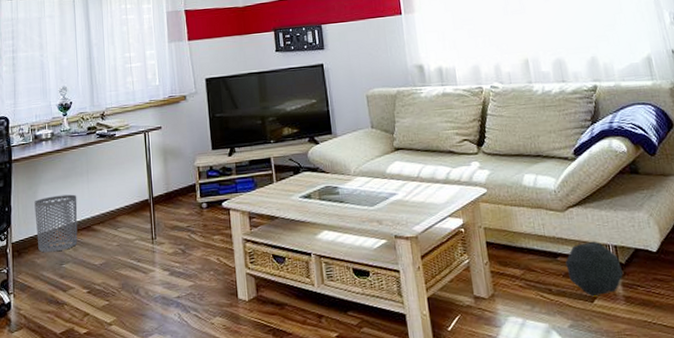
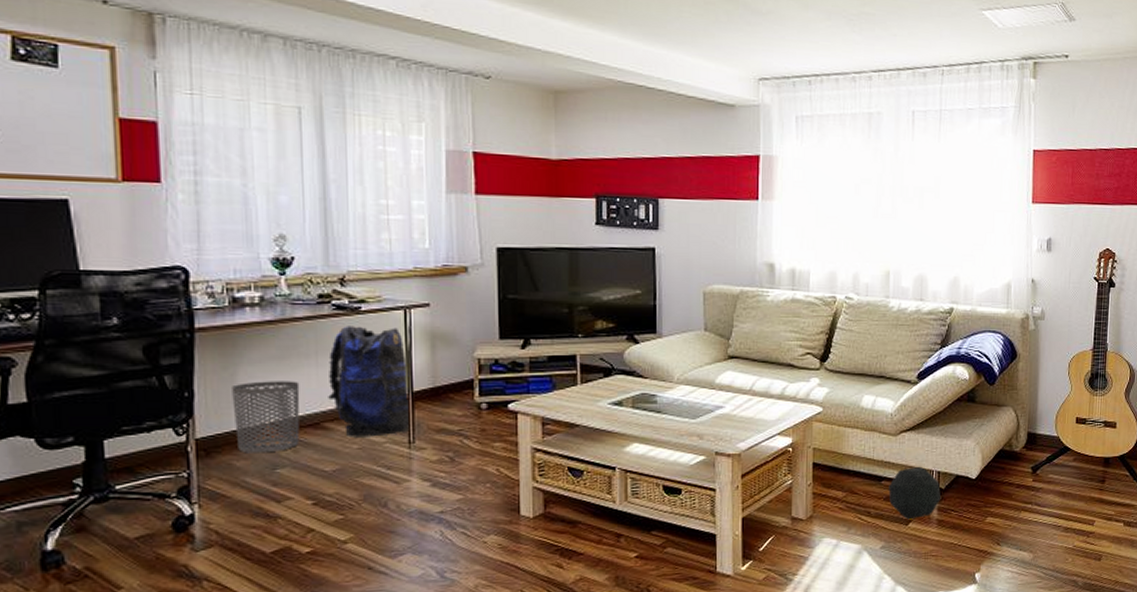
backpack: none [95,147,153,237] -> present [328,326,410,437]

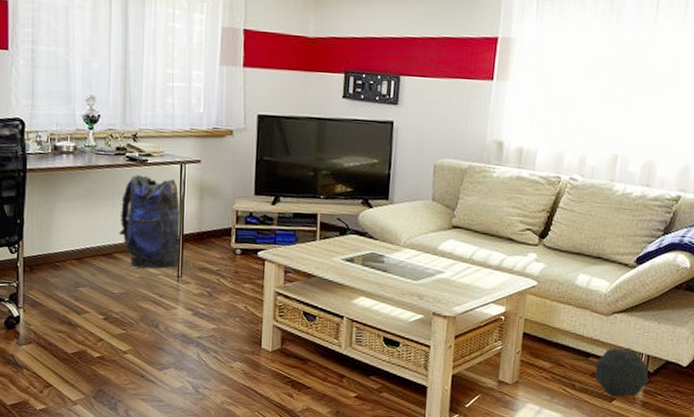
waste bin: present [232,381,300,454] -> none [50,215,99,274]

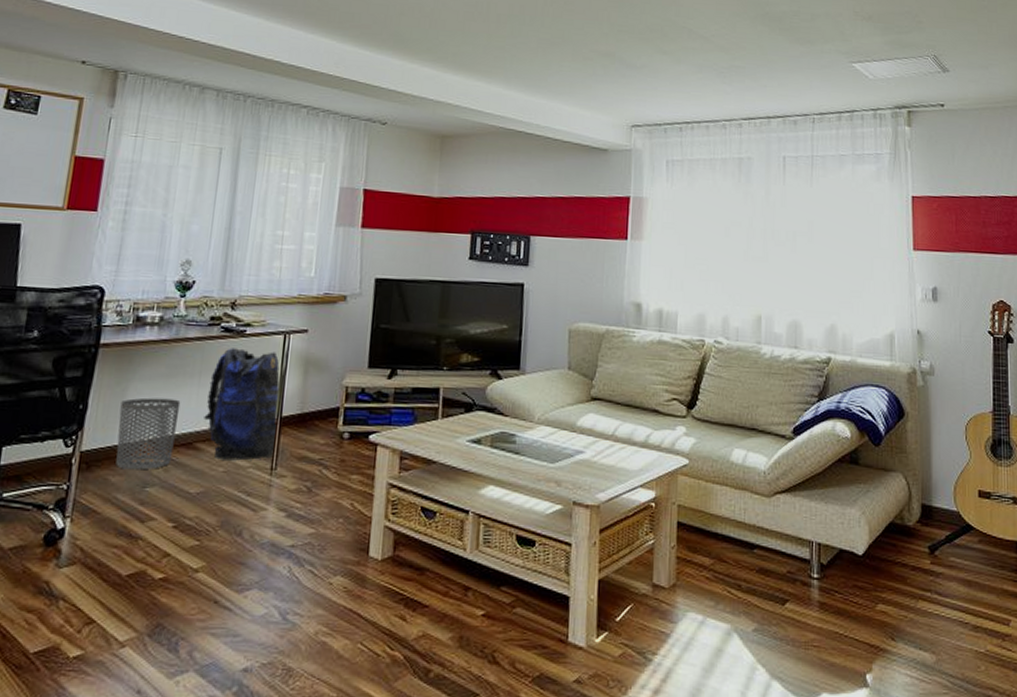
waste bin: none [50,215,99,274] -> present [116,397,181,470]
ball: present [590,348,649,397] -> none [755,536,822,598]

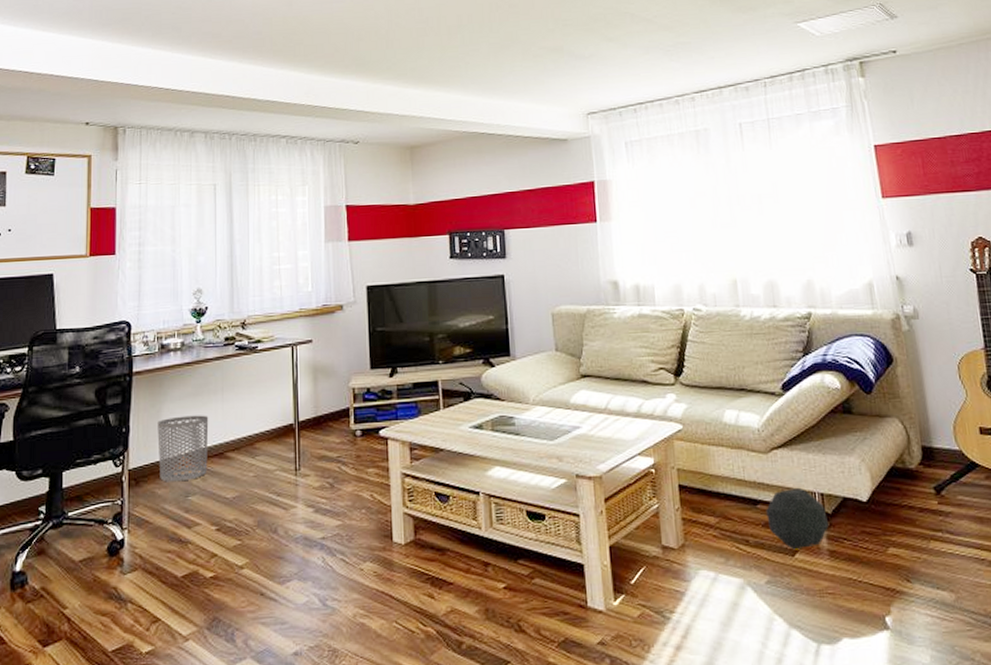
backpack: present [204,348,281,461] -> none [231,363,297,466]
ball: none [755,536,822,598] -> present [758,489,829,549]

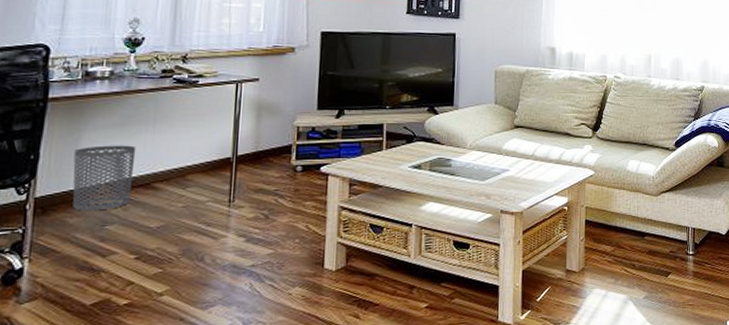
ball: present [758,489,829,549] -> none [645,224,696,271]

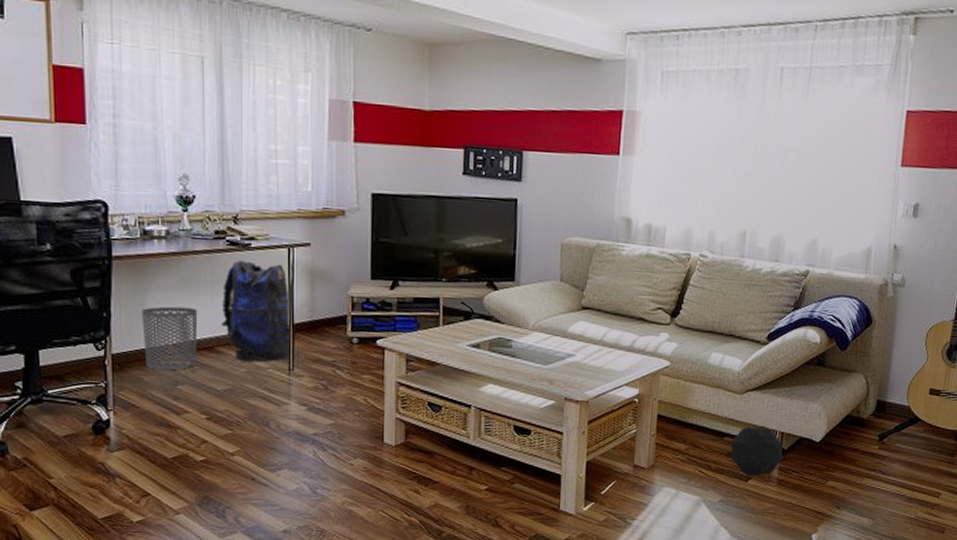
backpack: none [160,97,236,197] -> present [221,260,291,363]
ball: none [645,224,696,271] -> present [725,426,783,476]

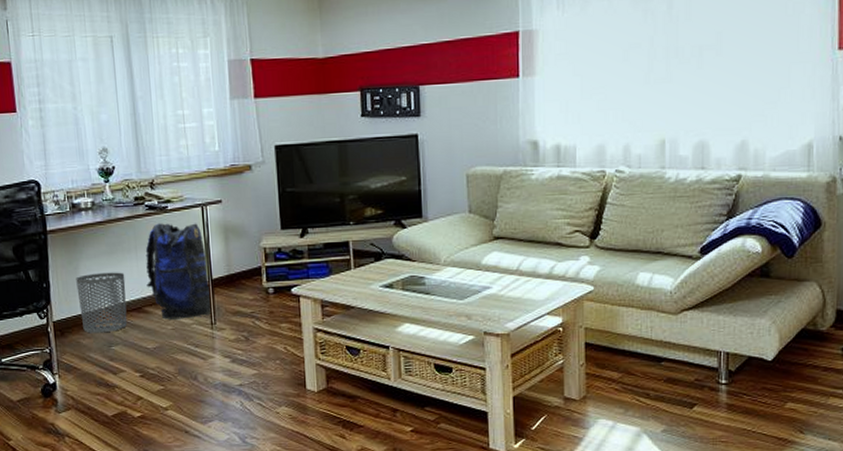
ball: present [725,426,783,476] -> none [662,348,730,402]

